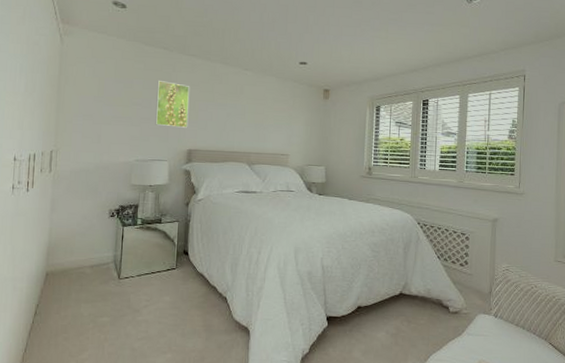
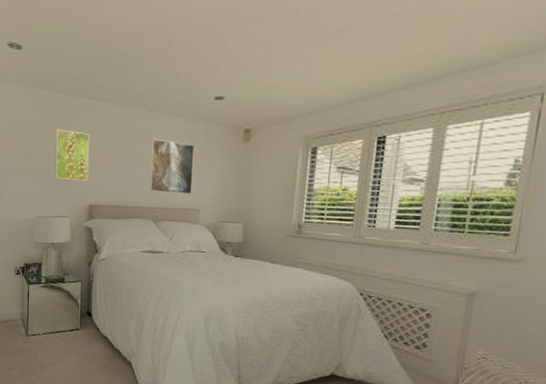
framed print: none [244,93,284,142] -> present [149,138,195,195]

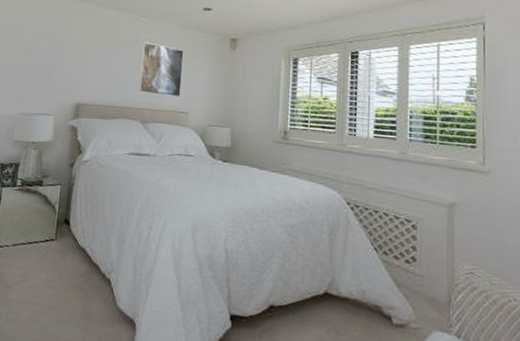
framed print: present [55,129,90,181] -> none [42,28,82,80]

